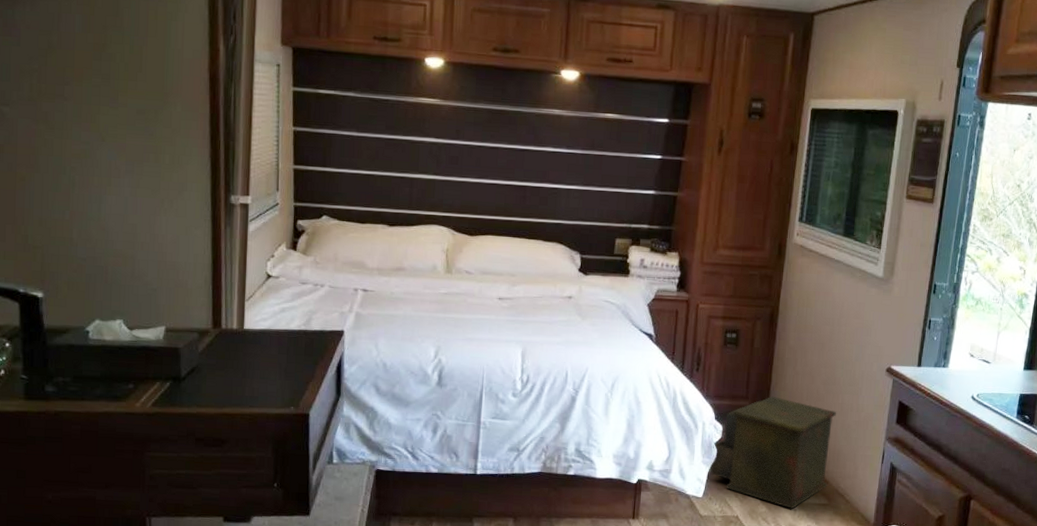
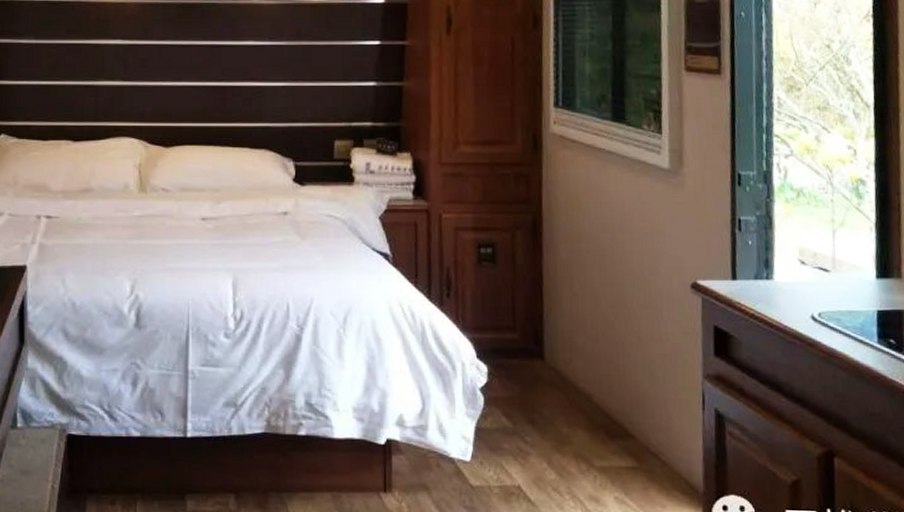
nightstand: present [710,396,837,509] -> none [477,325,634,475]

